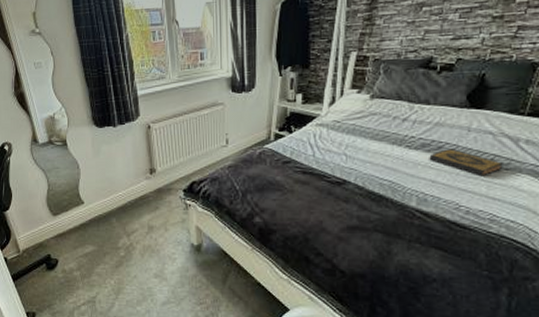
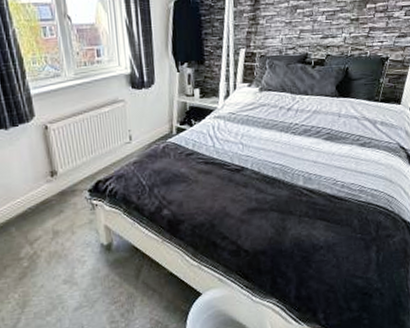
hardback book: present [429,149,503,177] -> none [310,133,366,155]

